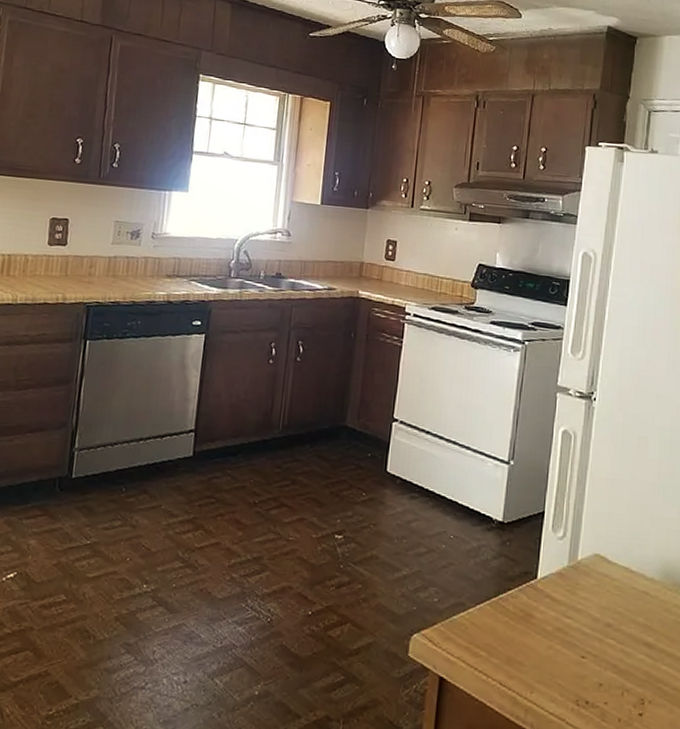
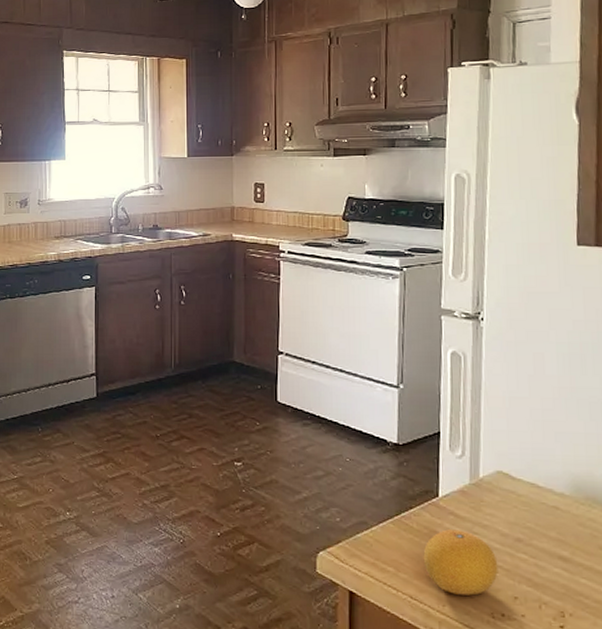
fruit: none [516,613,587,682] -> present [423,529,498,596]

